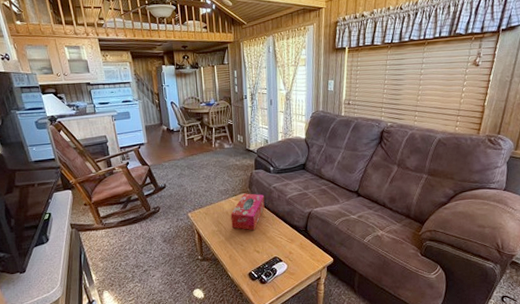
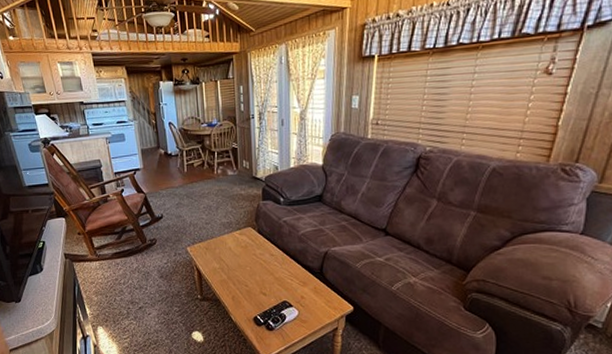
tissue box: present [231,193,265,231] -> none [234,227,273,270]

